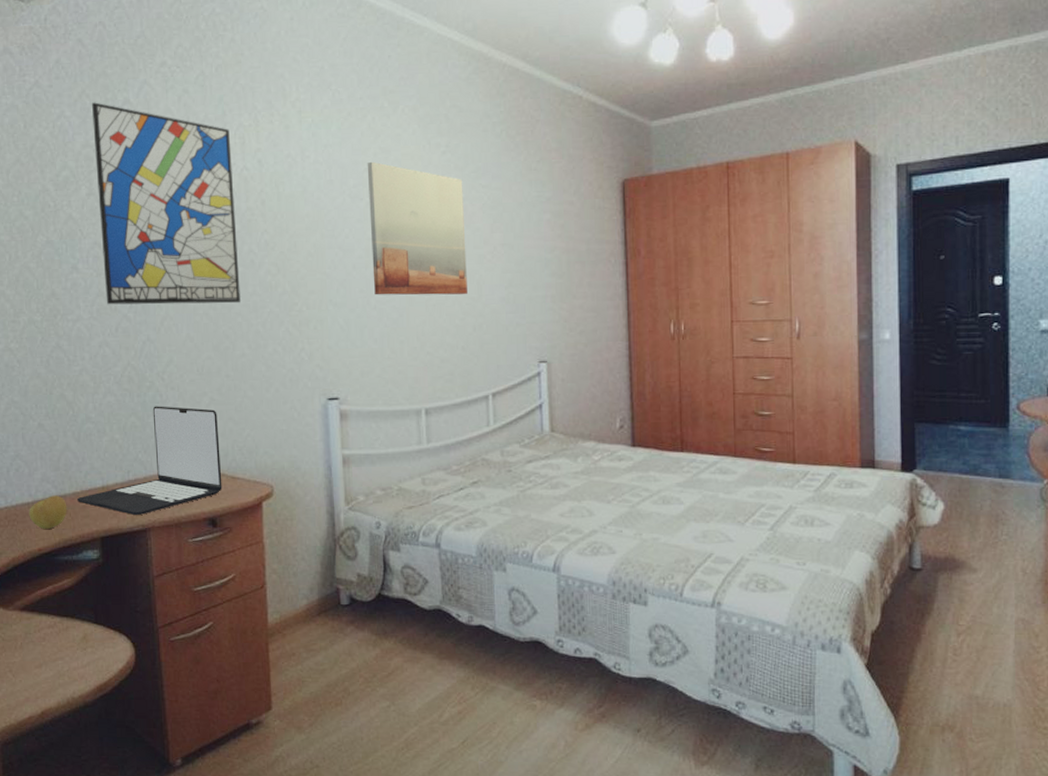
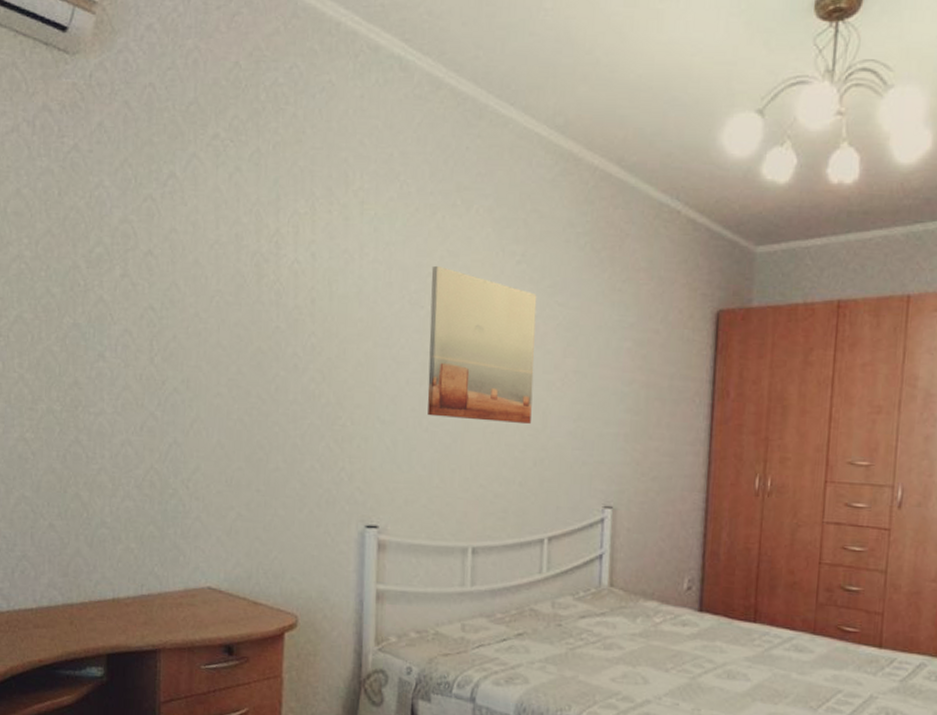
apple: present [29,495,67,529] -> none [31,603,73,639]
laptop: present [77,406,222,515] -> none [85,516,244,634]
wall art: present [92,102,240,305] -> none [132,173,283,411]

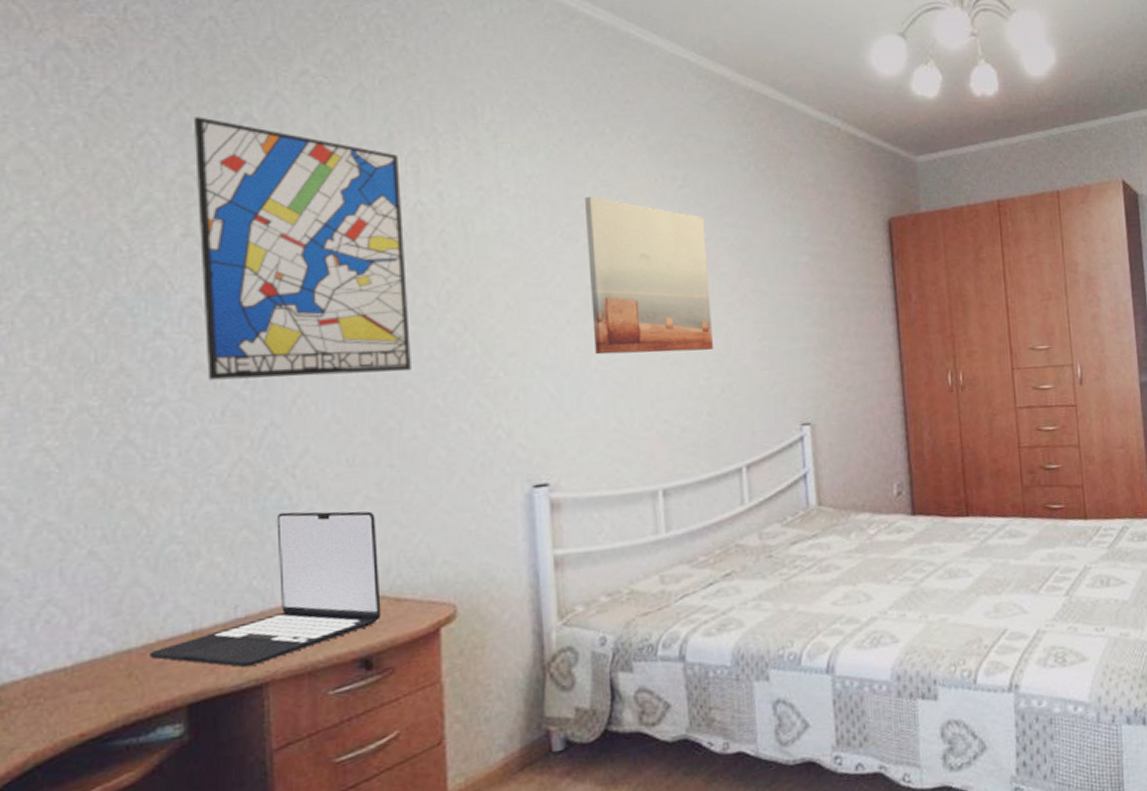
laptop: none [85,516,244,634] -> present [150,511,382,667]
wall art: none [132,173,283,411] -> present [194,117,411,381]

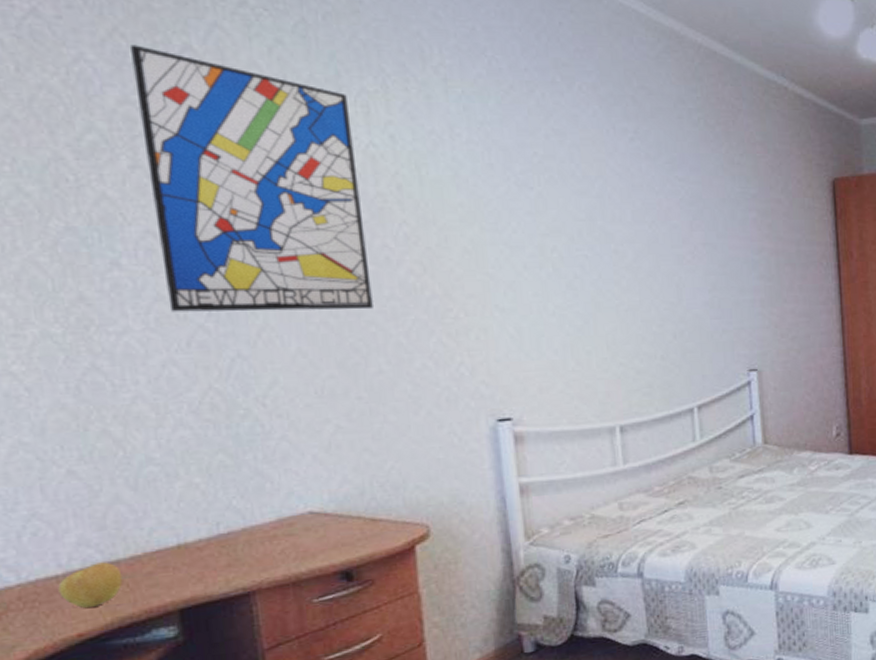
apple: none [65,651,132,704] -> present [58,562,123,608]
laptop: present [150,511,382,667] -> none [138,438,359,577]
wall art: present [584,196,713,355] -> none [536,144,665,300]

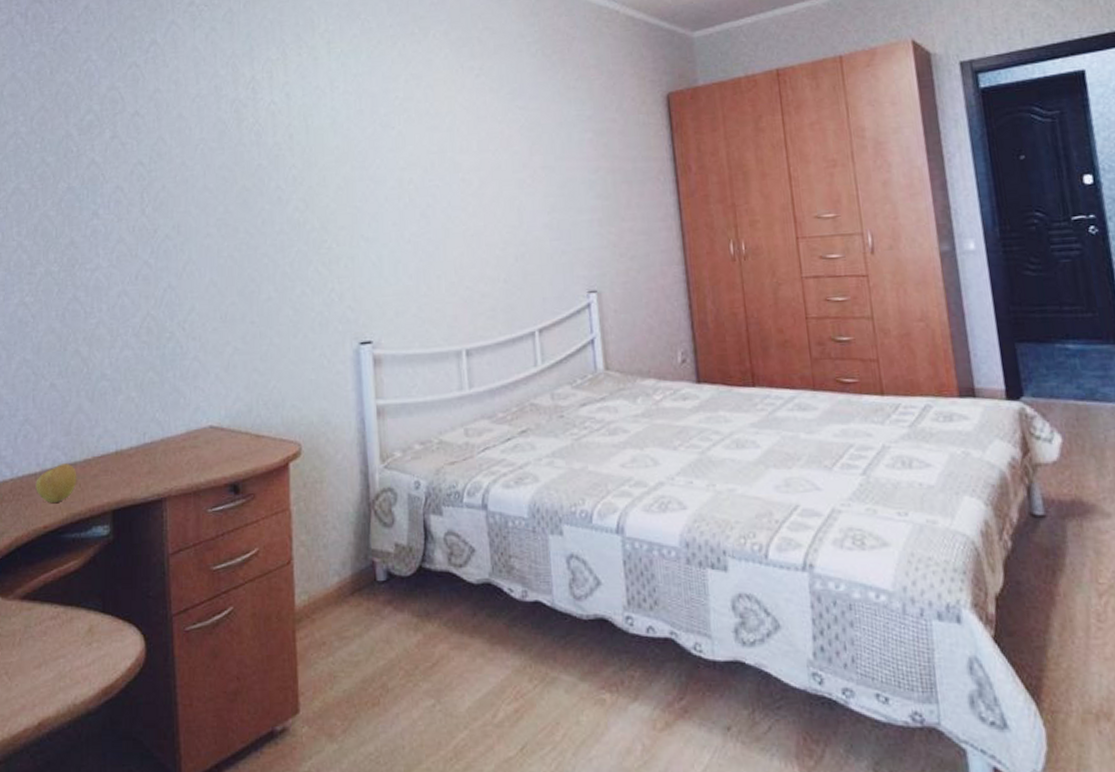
wall art: present [131,44,373,312] -> none [119,44,267,251]

